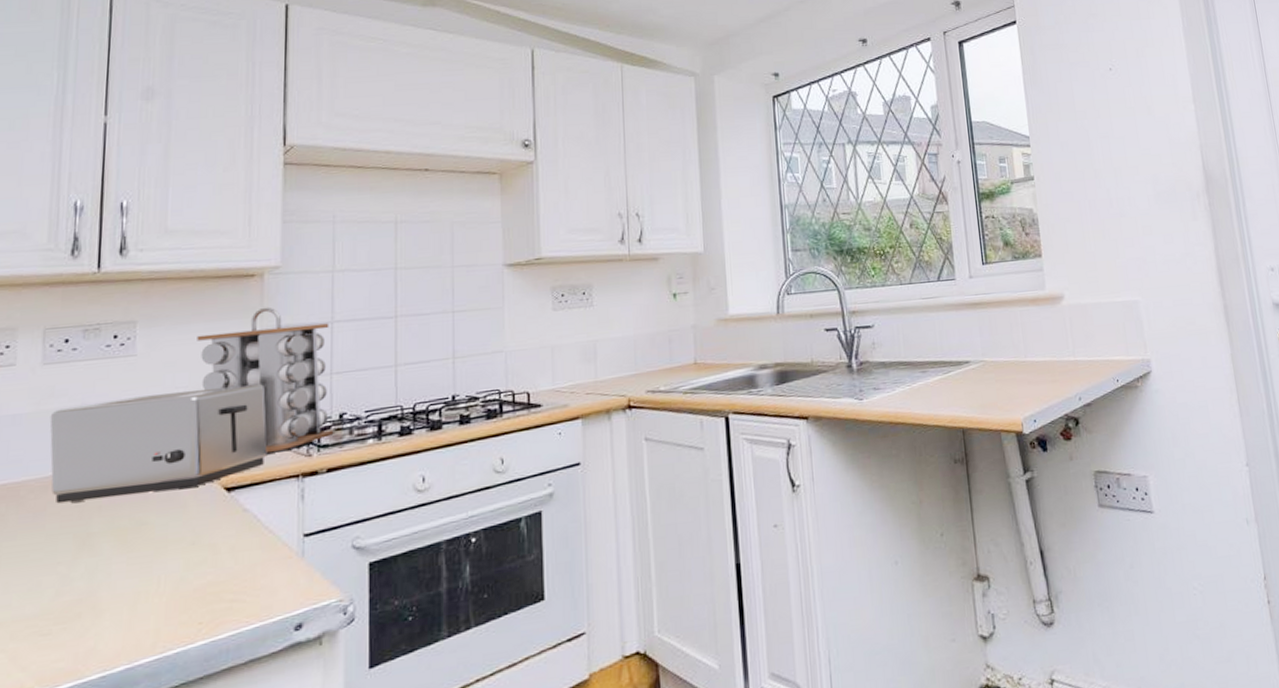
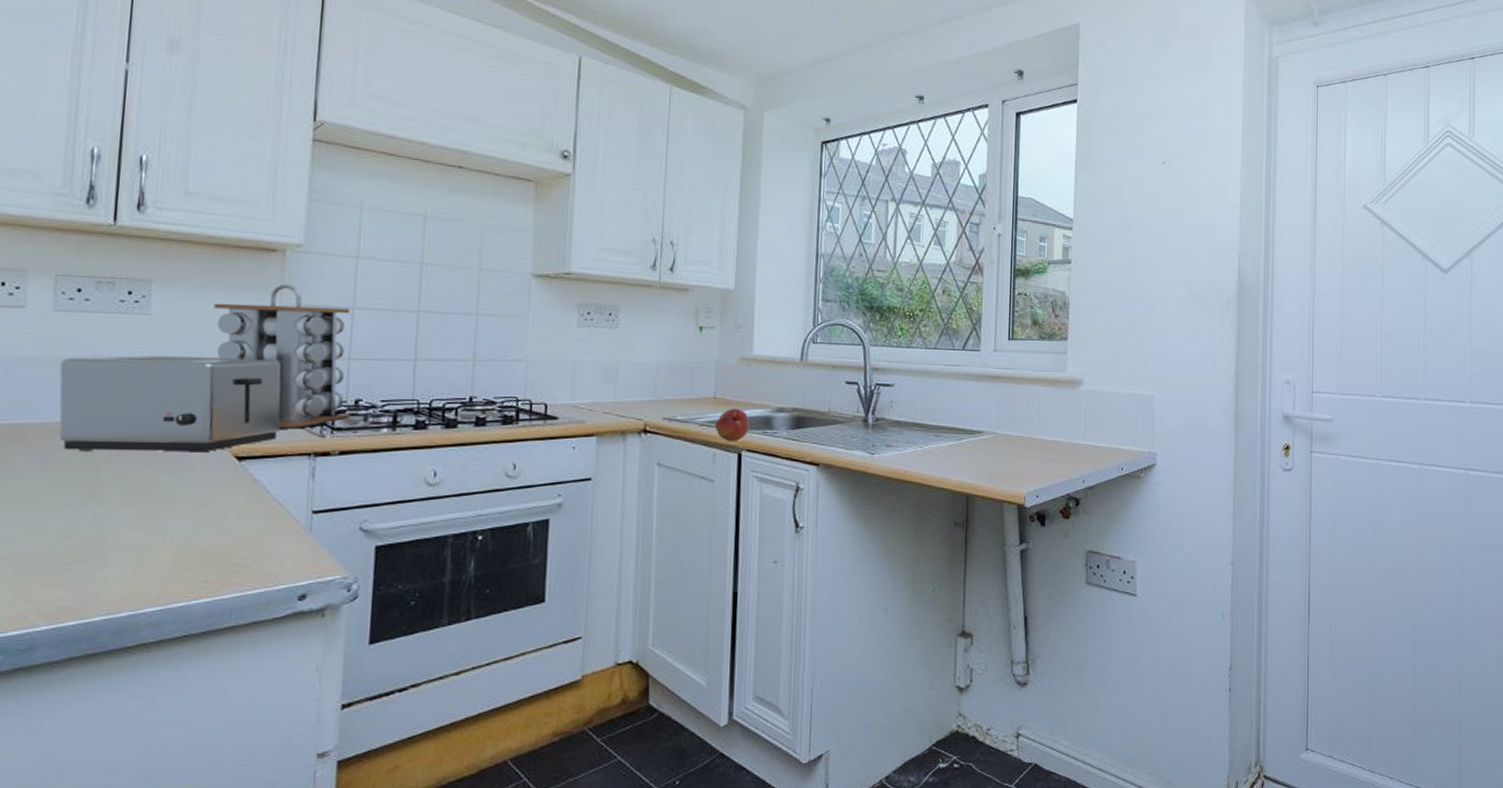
fruit: none [698,370,734,407] -> present [714,408,750,442]

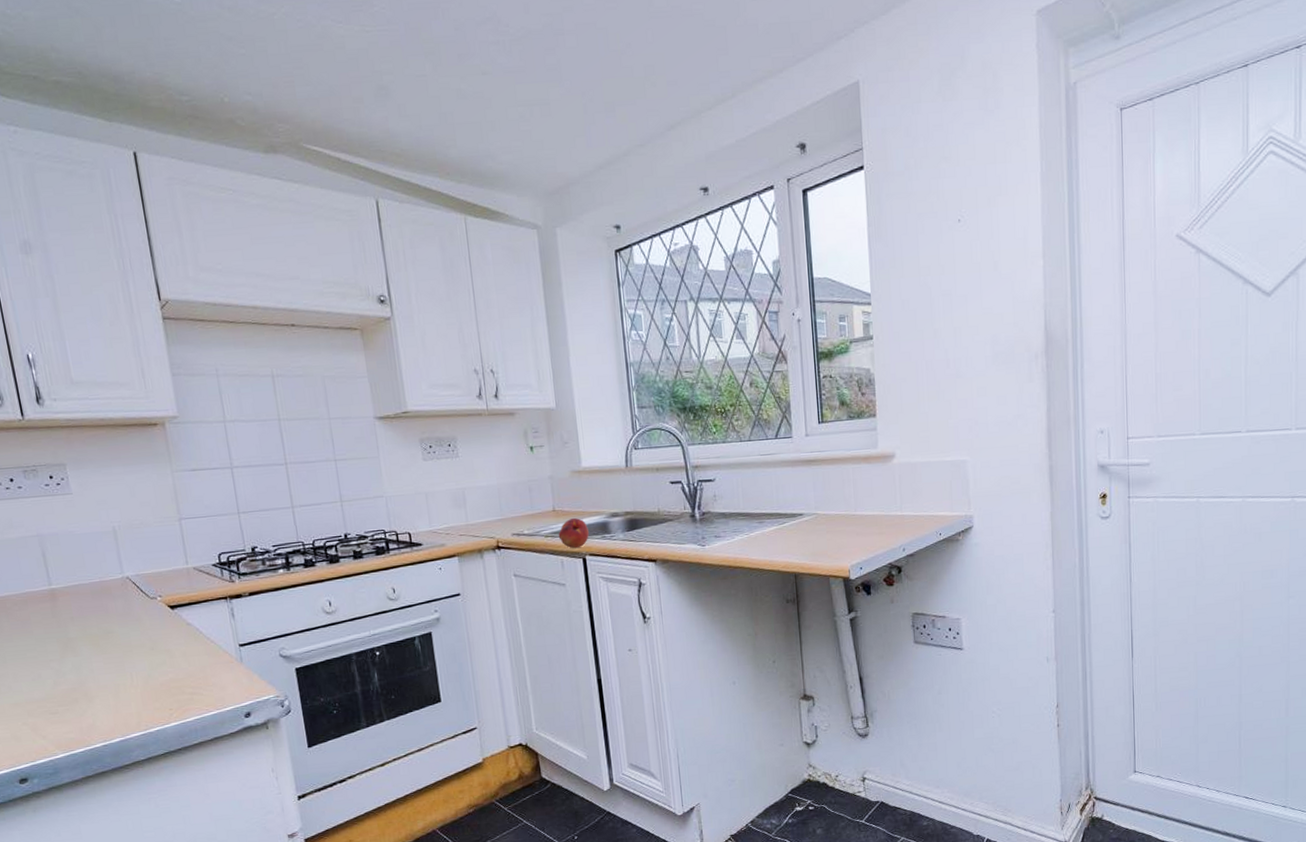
toaster: present [59,355,281,453] -> none [14,520,198,615]
spice rack: present [214,284,351,429] -> none [119,453,250,579]

